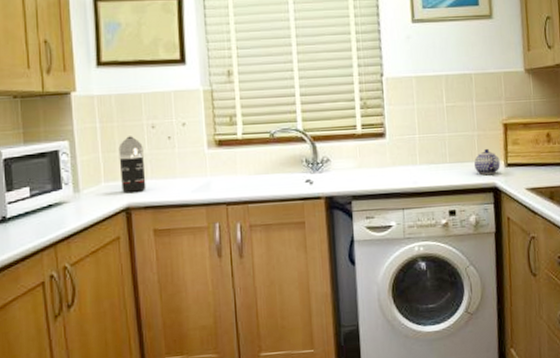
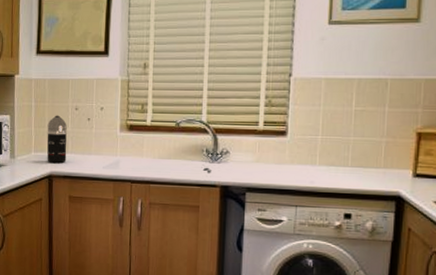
teapot: present [474,149,500,175] -> none [378,157,408,183]

